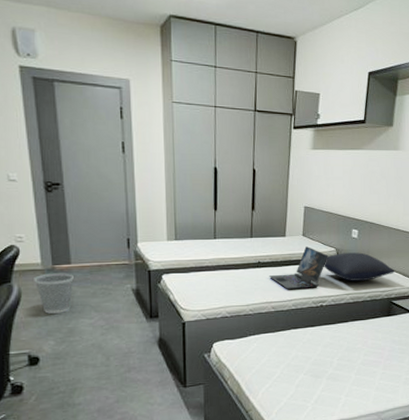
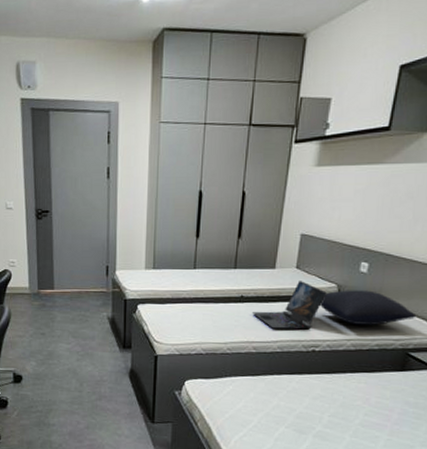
wastebasket: present [34,273,75,314] -> none [22,297,57,336]

